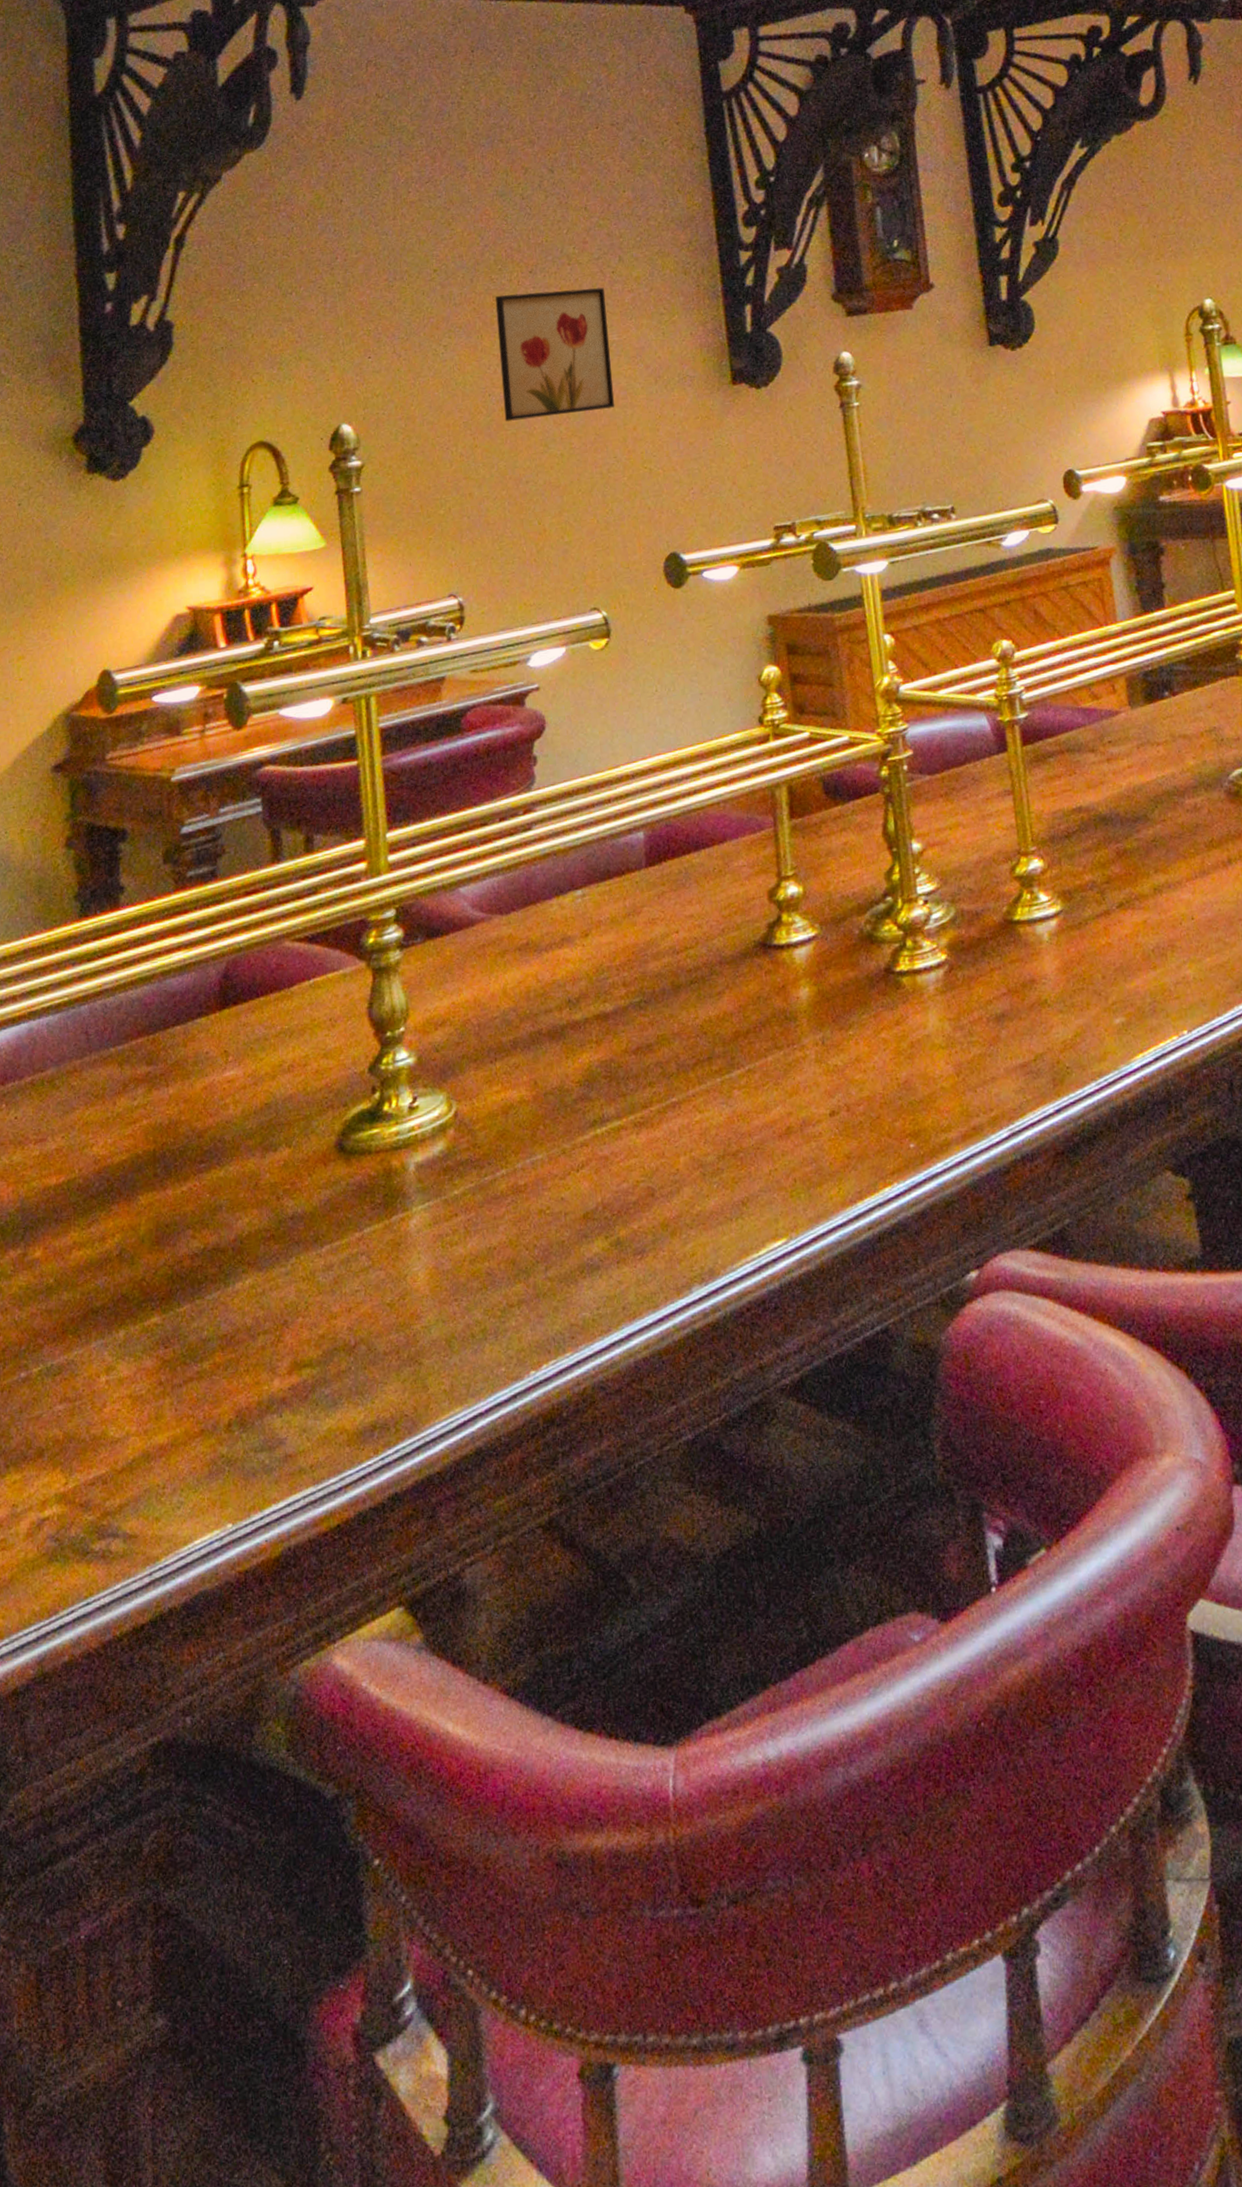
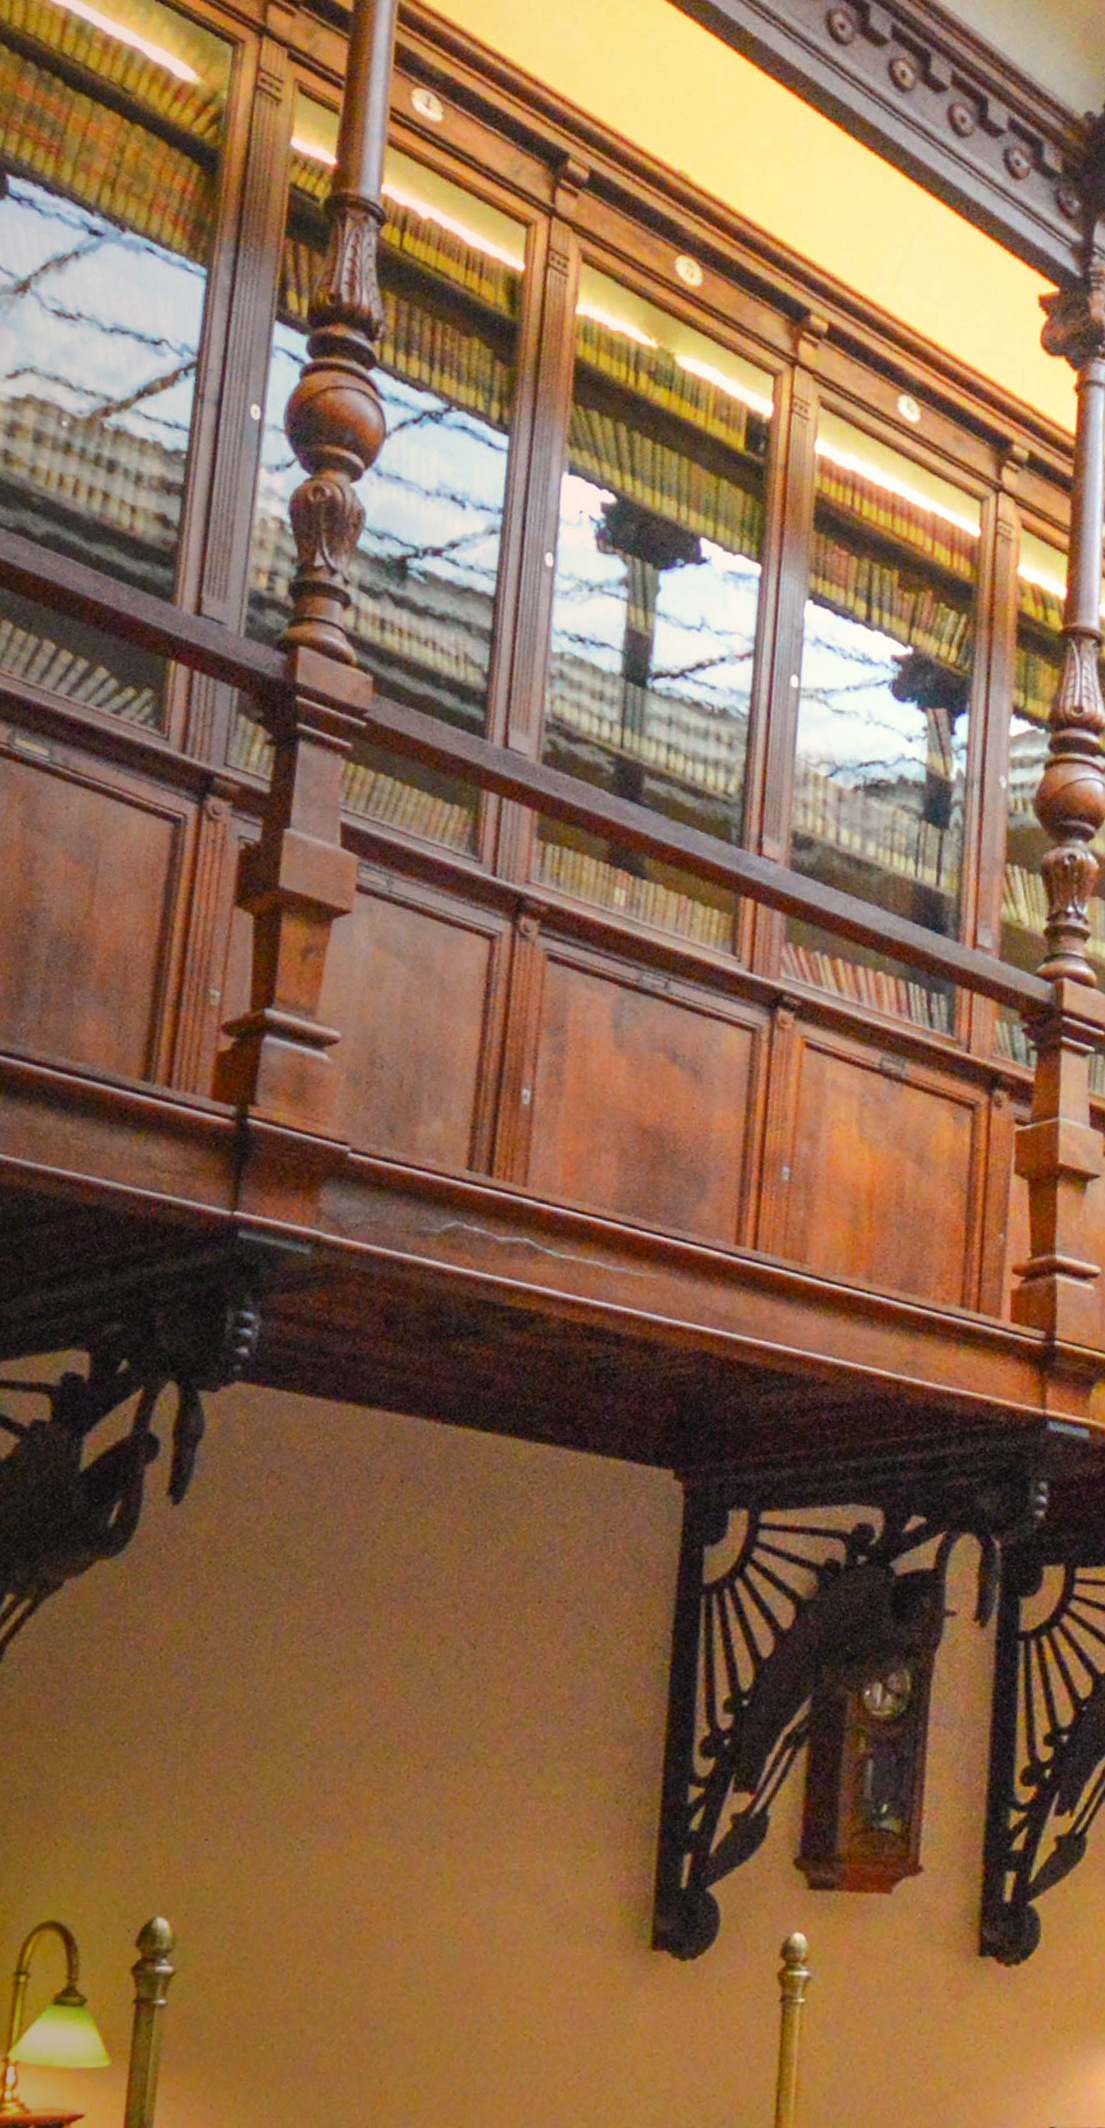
wall art: present [495,287,615,422] -> none [360,1789,513,1954]

